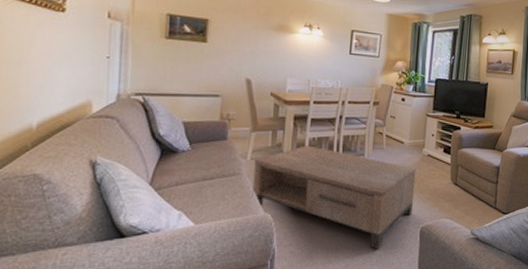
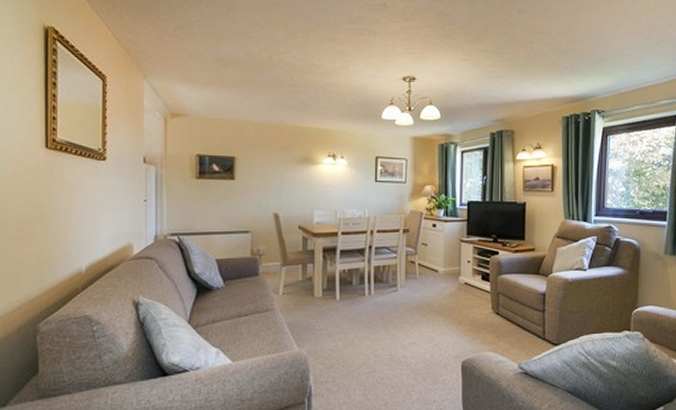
coffee table: present [252,145,416,250] -> none [286,278,453,387]

